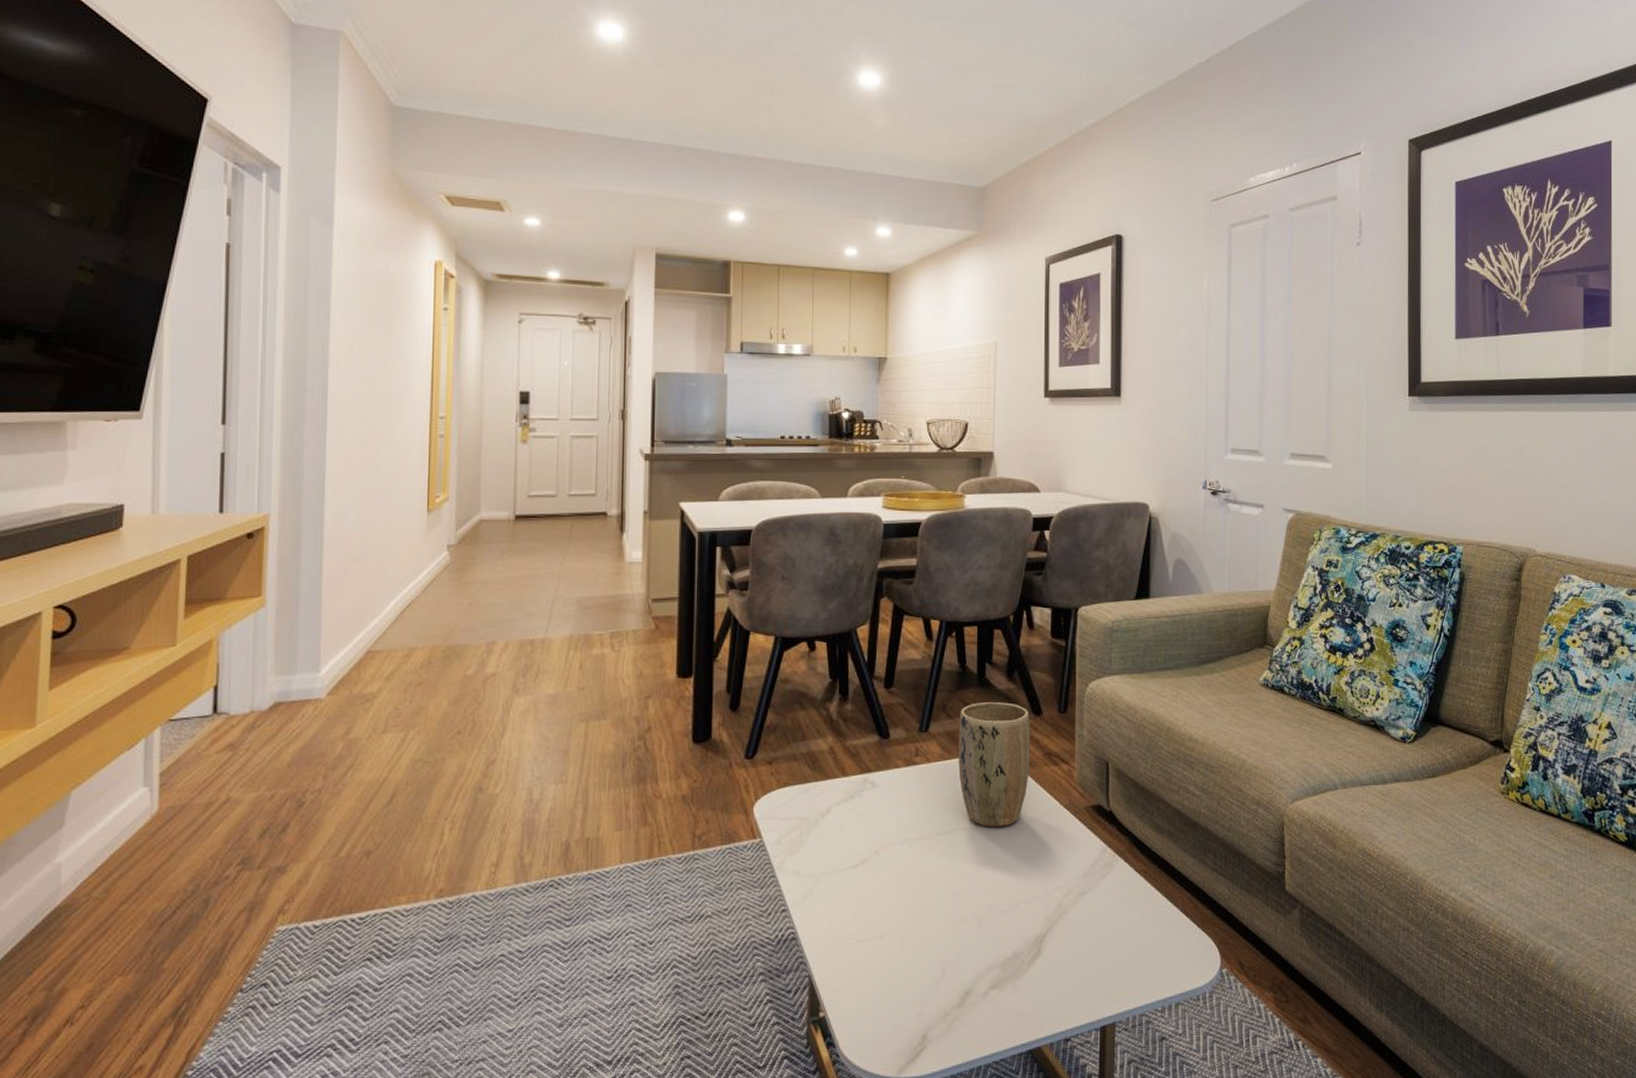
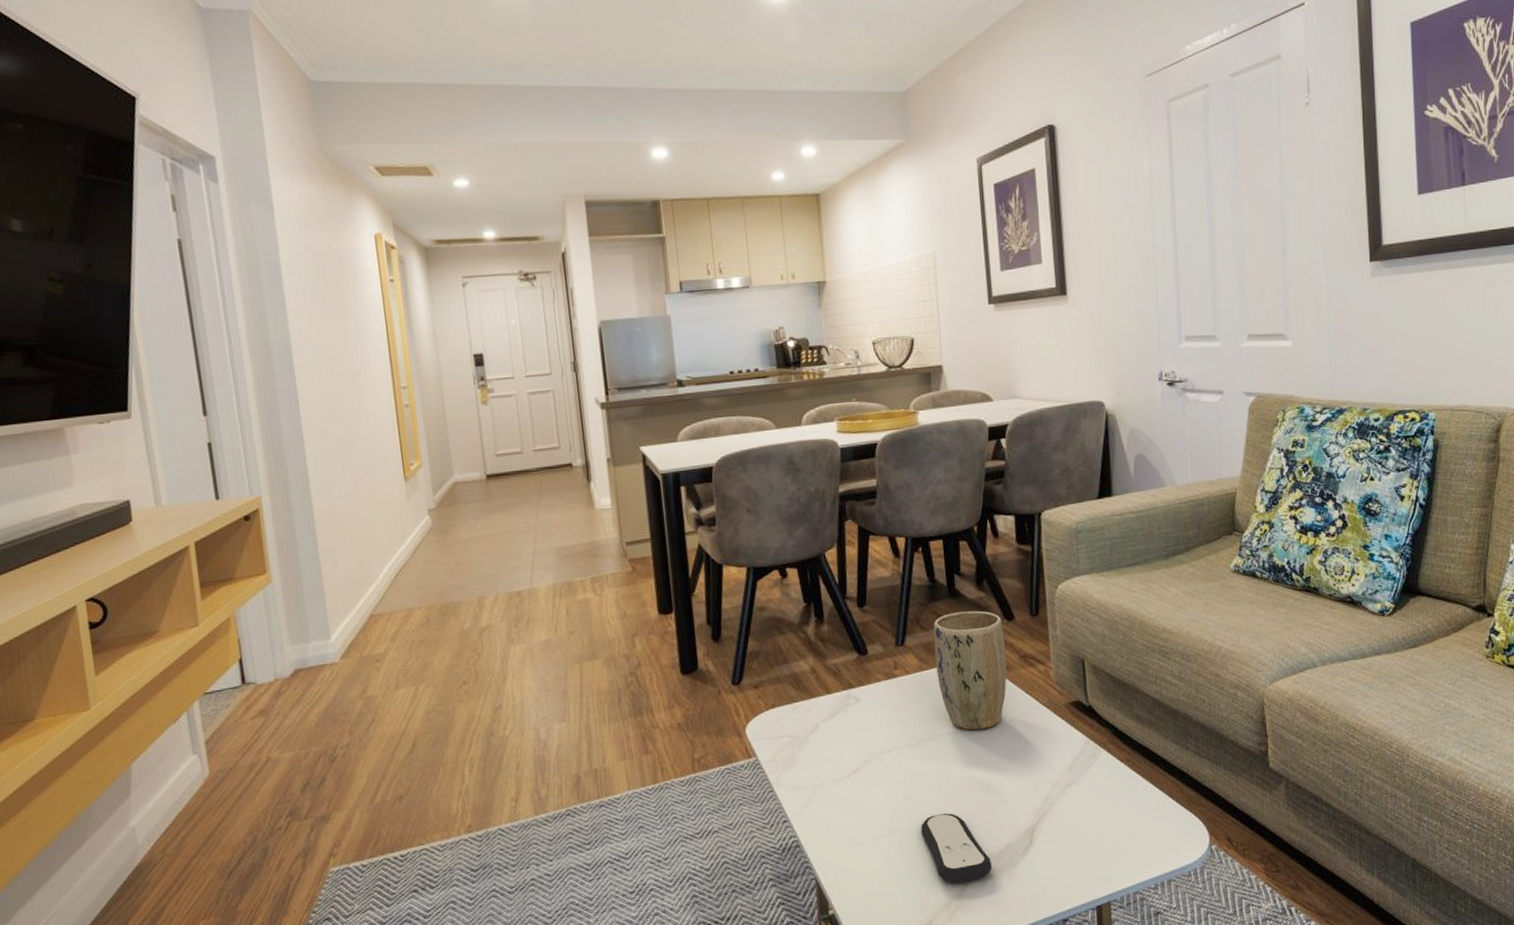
remote control: none [926,914,997,992] -> present [921,813,993,884]

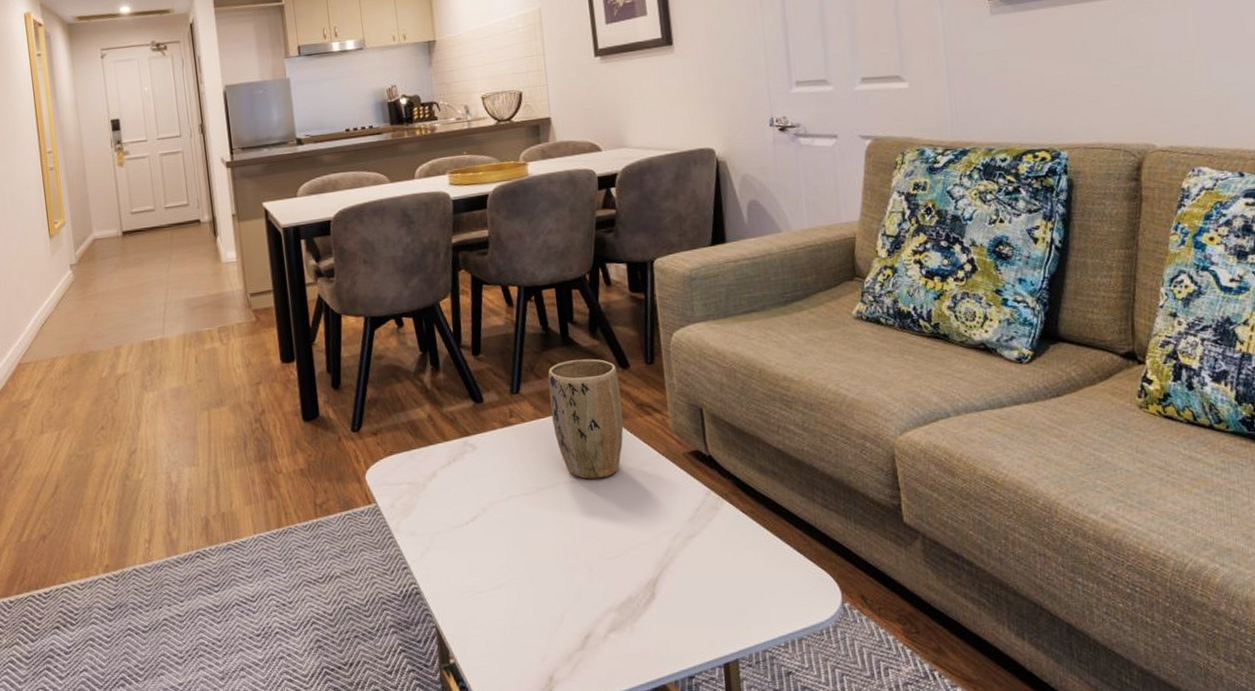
remote control: present [921,813,993,884] -> none [540,563,614,636]

